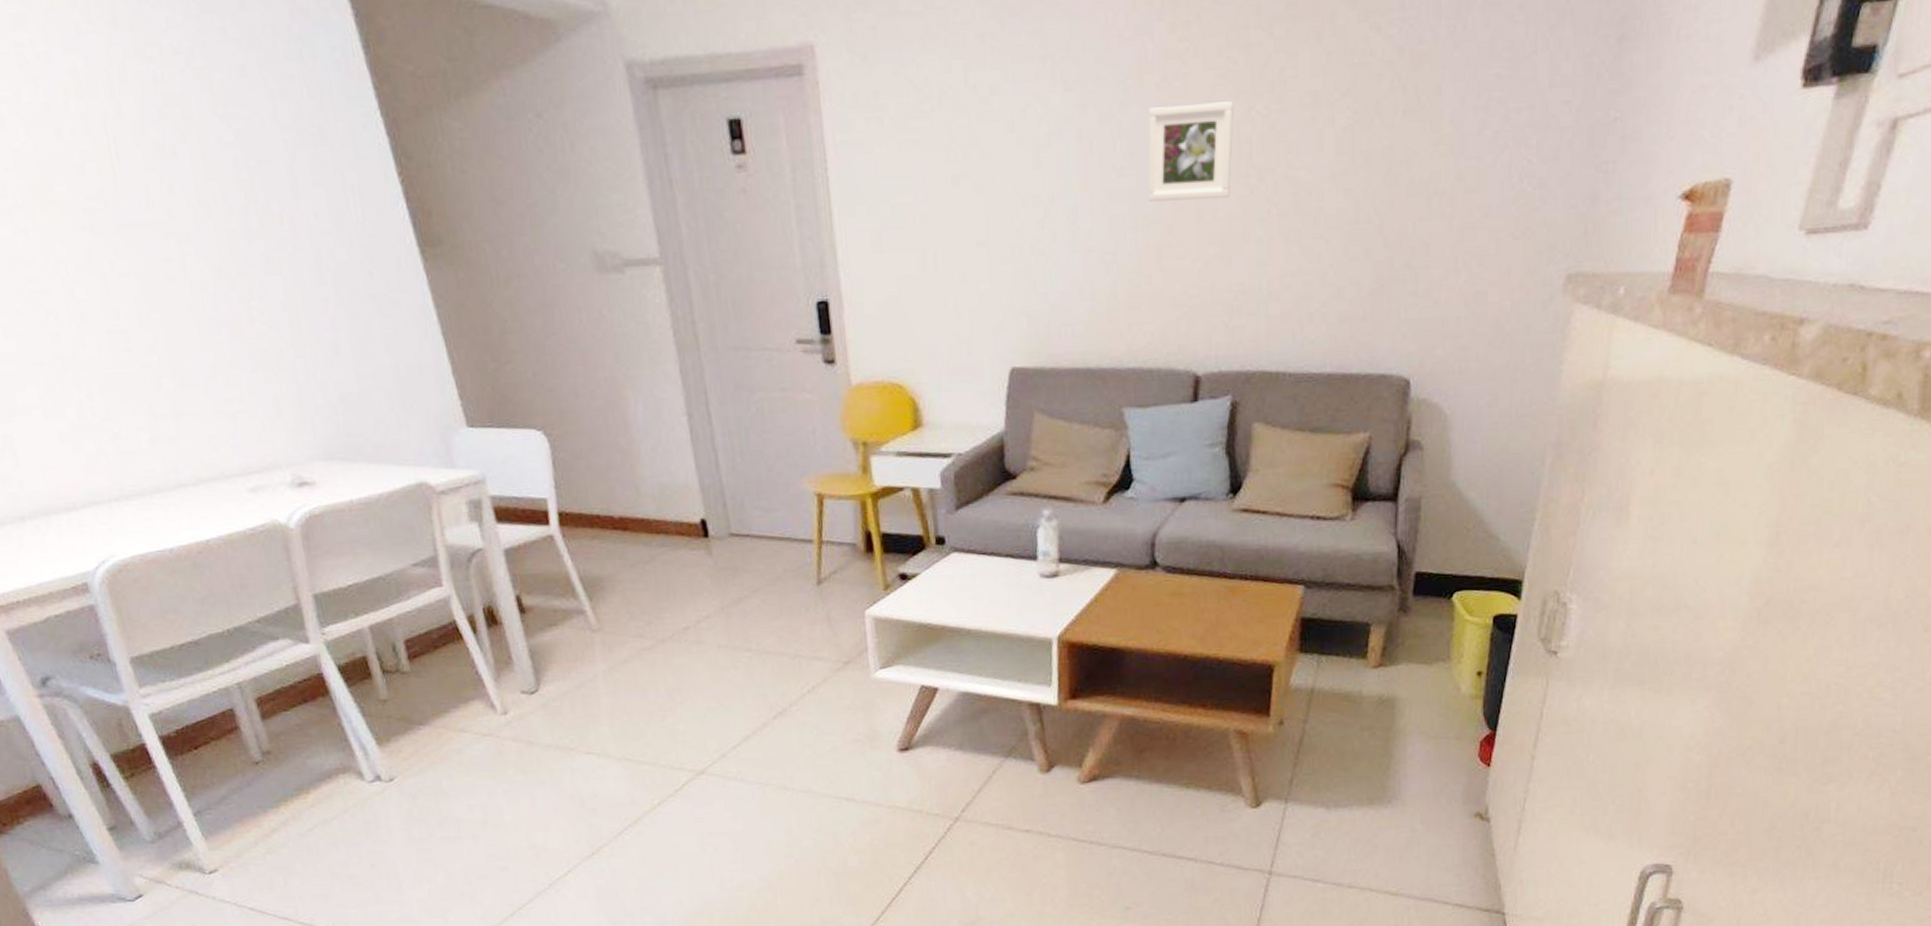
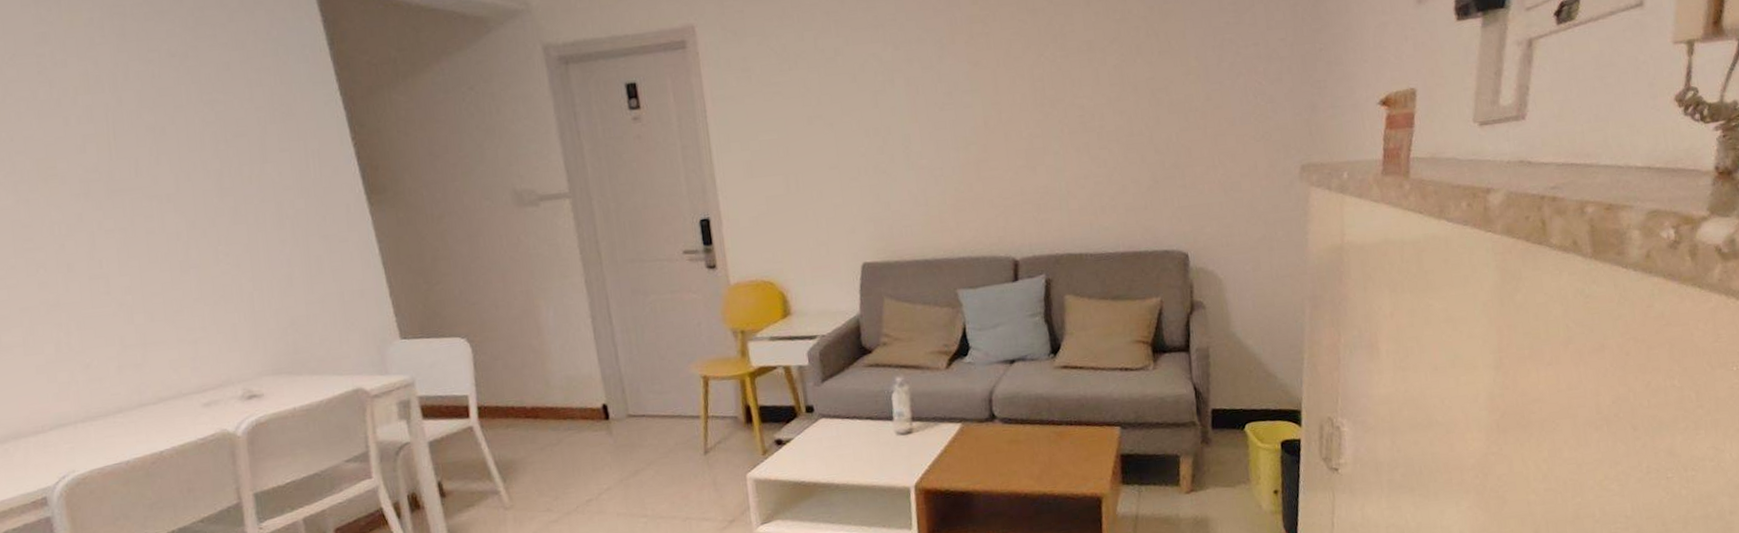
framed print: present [1147,101,1234,202] -> none [961,51,1030,128]

